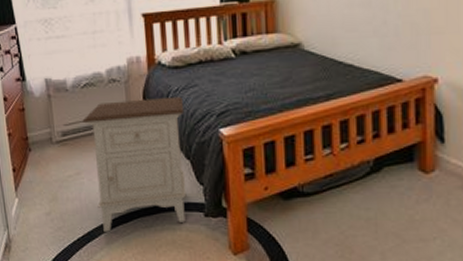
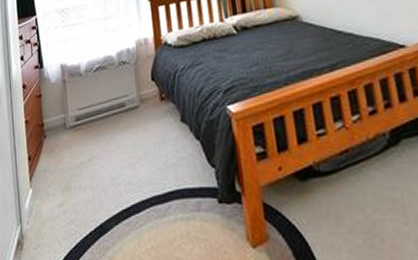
nightstand: present [82,96,187,232] -> none [94,74,199,224]

